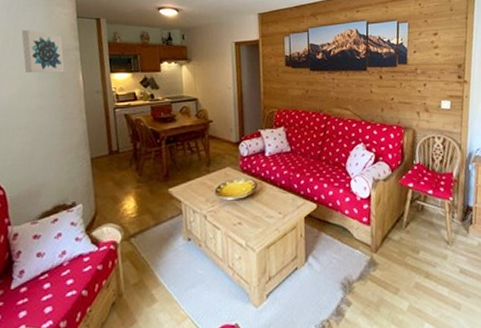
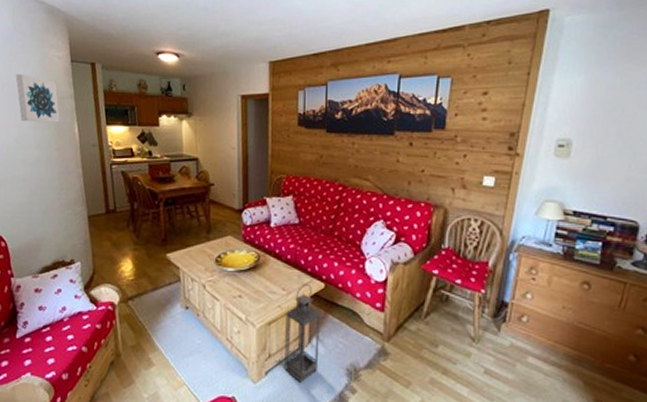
lantern: none [283,205,316,301] -> present [284,283,320,383]

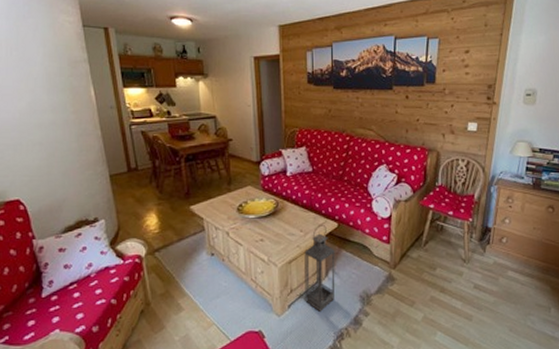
wall art: present [15,74,60,123] -> none [24,39,74,87]

